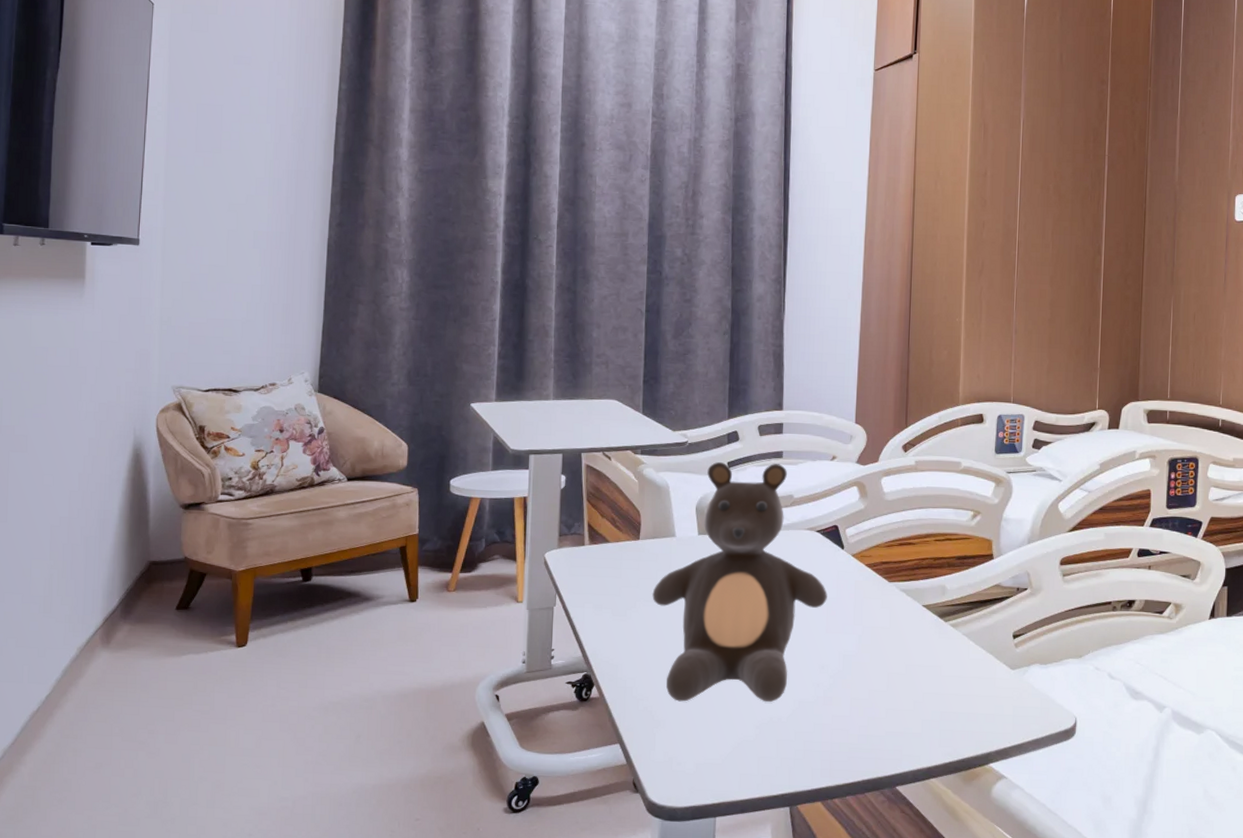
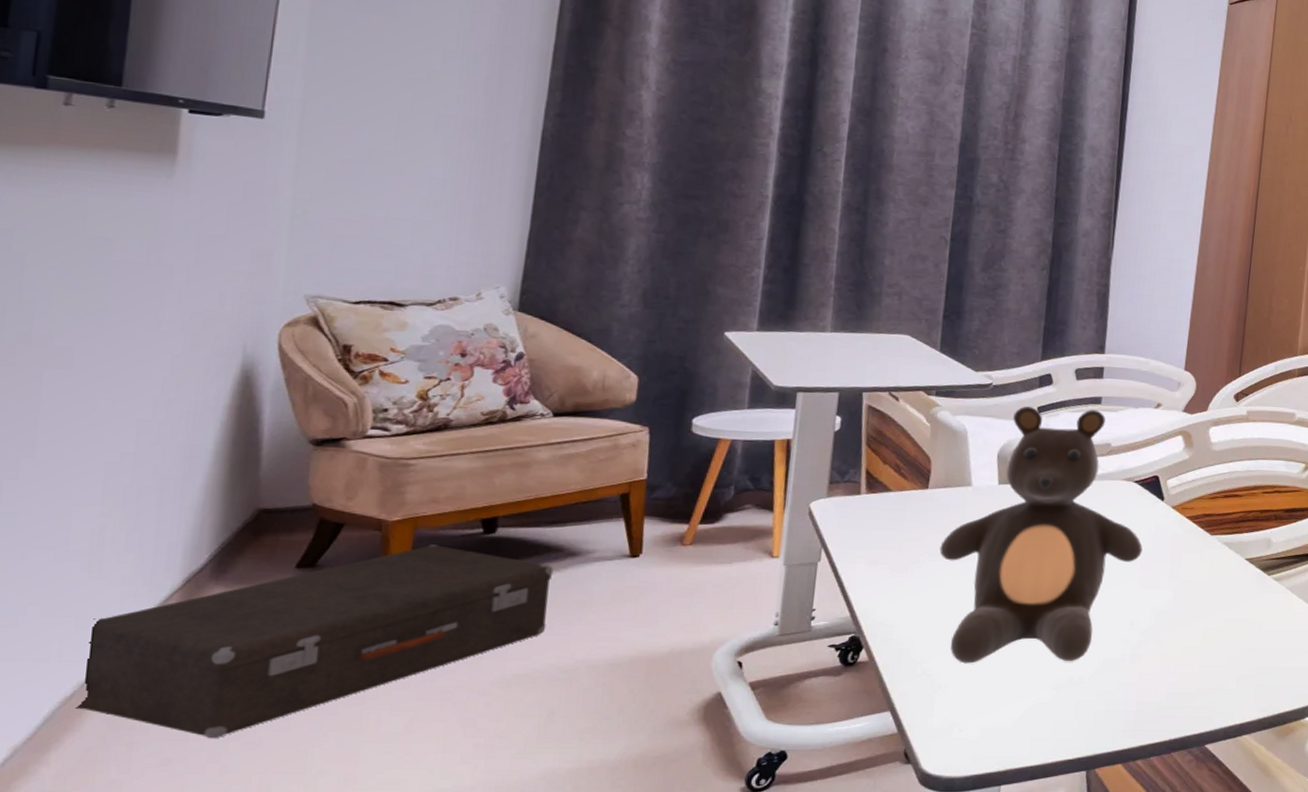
suitcase: none [40,591,354,749] -> present [76,545,554,739]

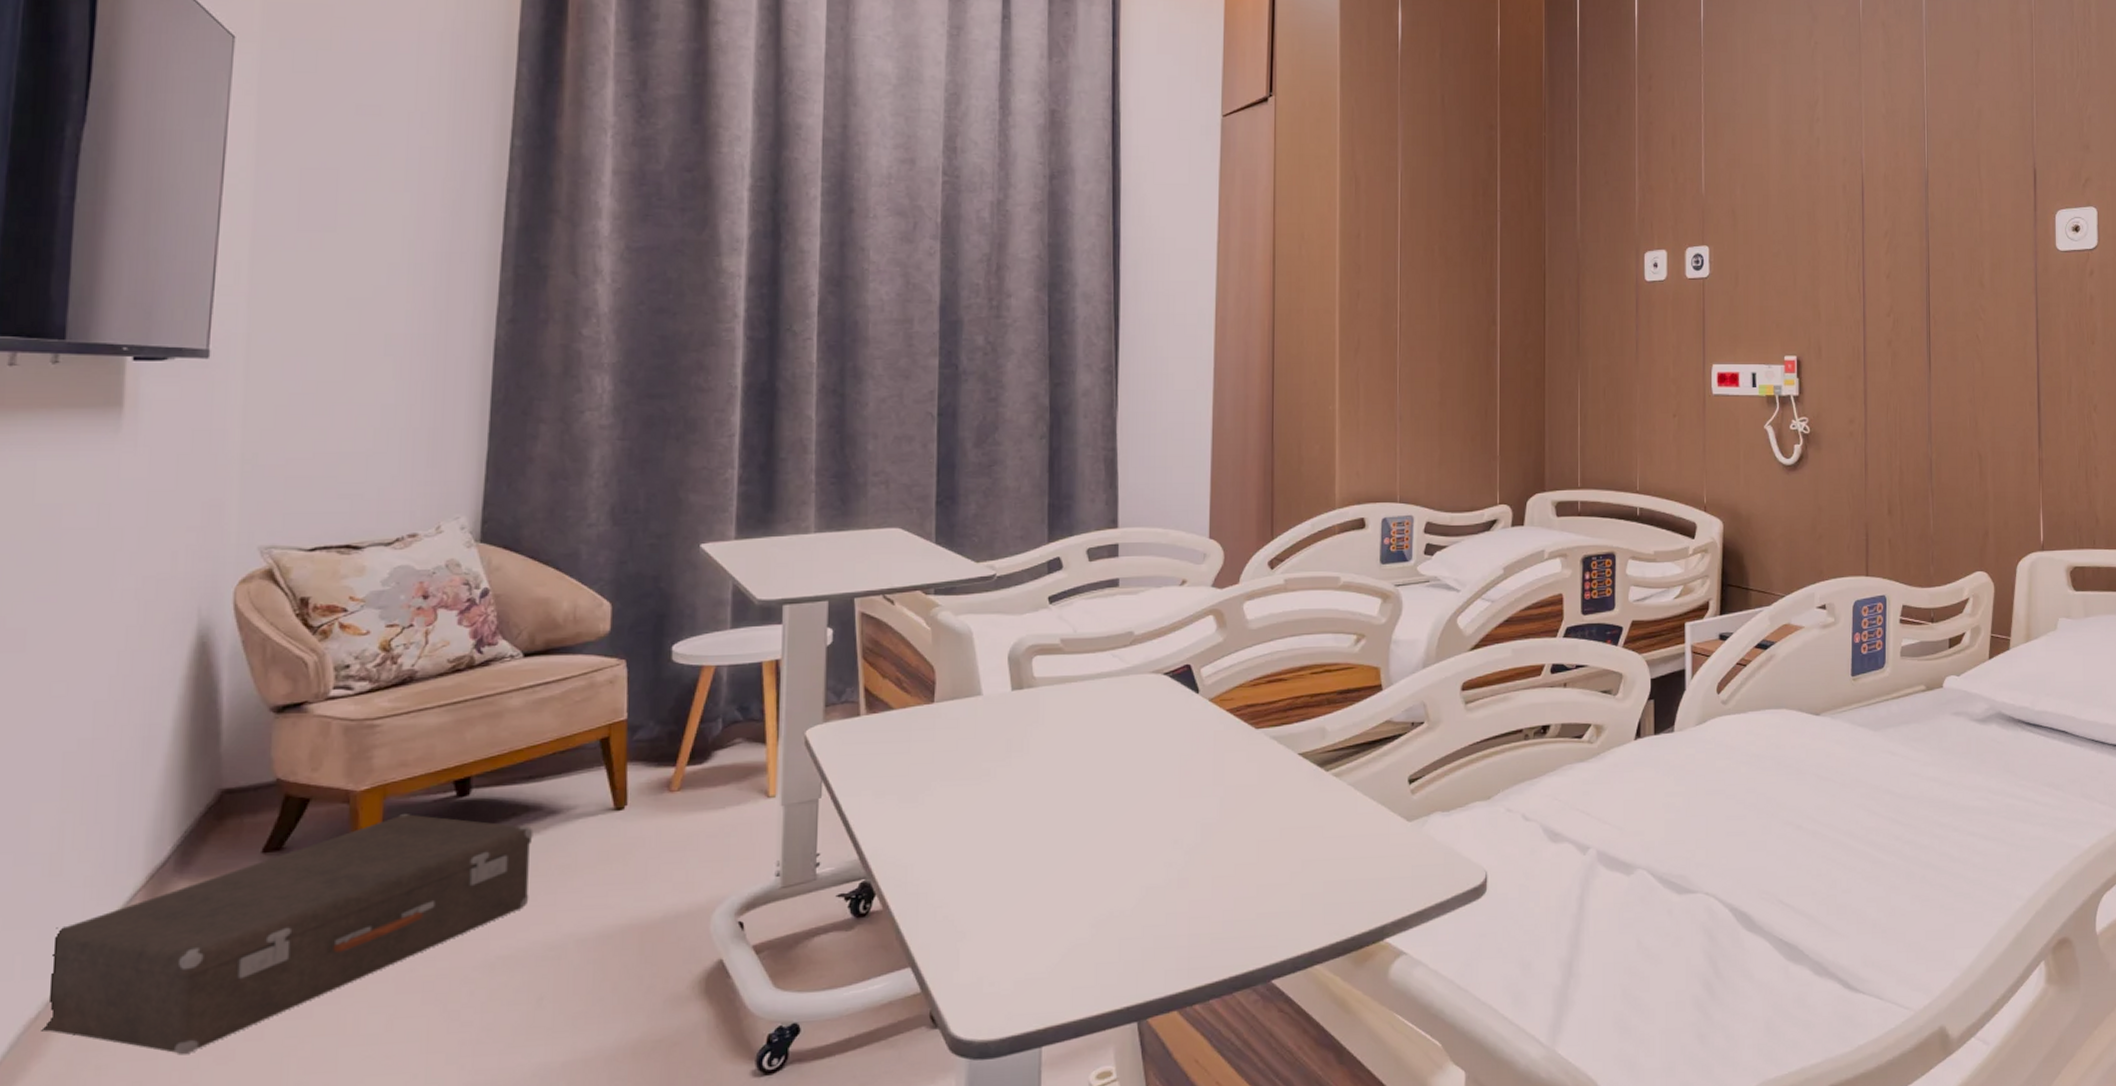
teddy bear: present [939,406,1143,664] -> none [952,594,1179,904]

